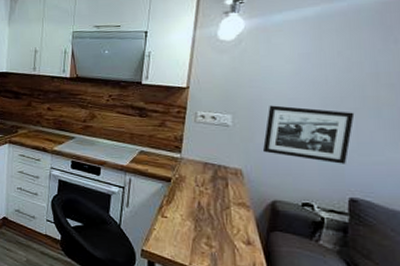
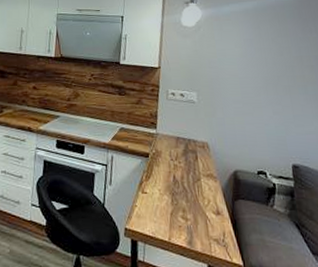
picture frame: present [262,105,355,164] -> none [223,83,289,134]

